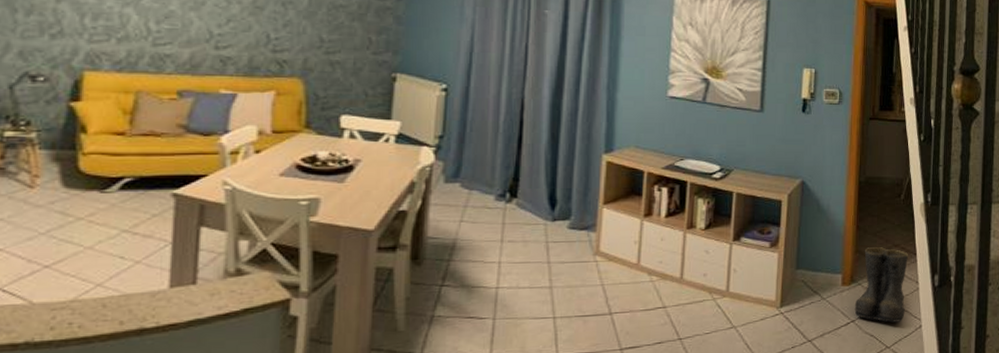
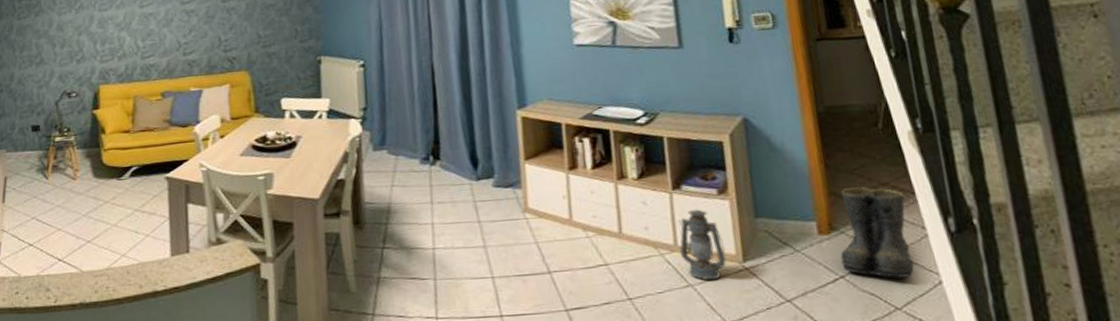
lantern: none [730,259,768,323] -> present [679,209,727,280]

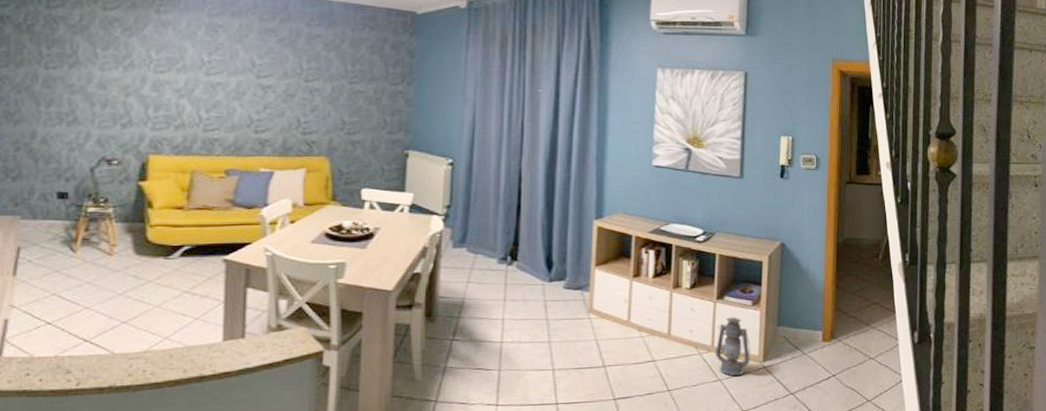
boots: present [840,187,914,278] -> none [835,305,888,377]

